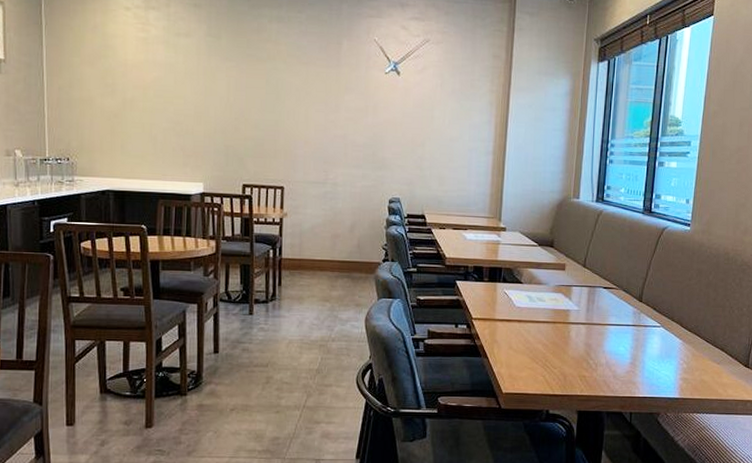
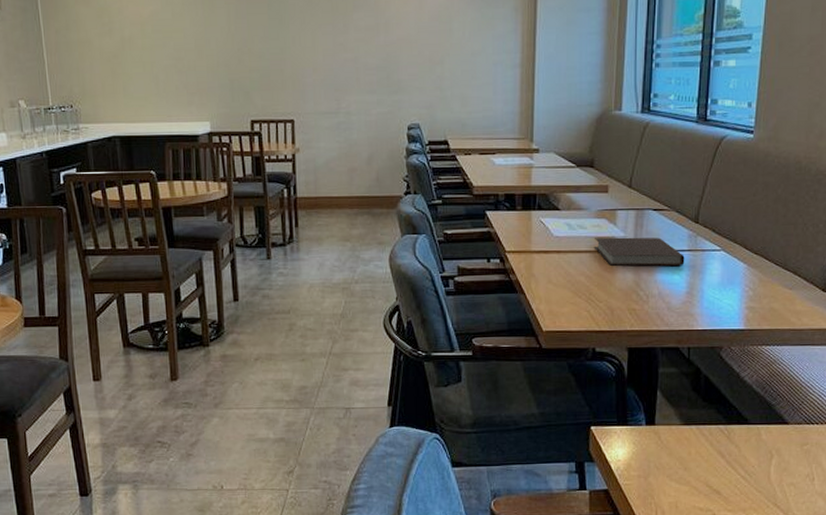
notebook: none [552,310,630,338] -> present [595,237,685,267]

